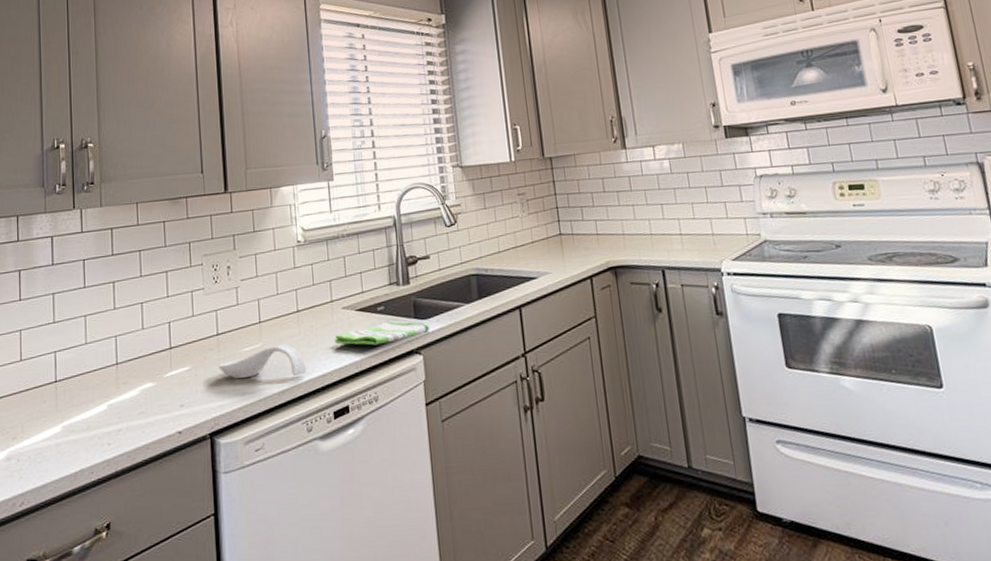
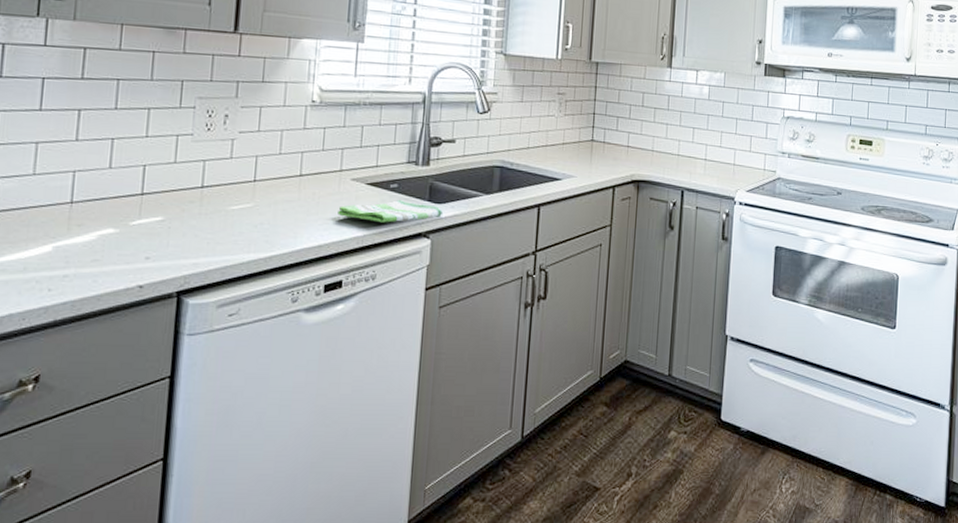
spoon rest: present [218,344,307,379] -> none [198,208,302,243]

